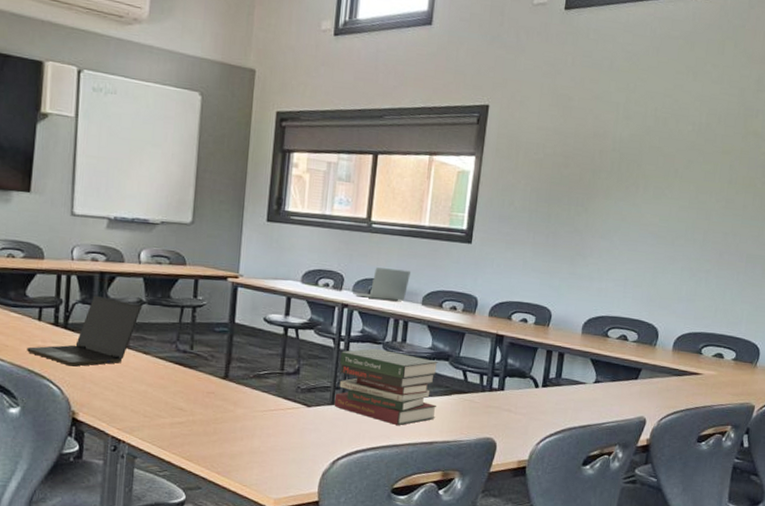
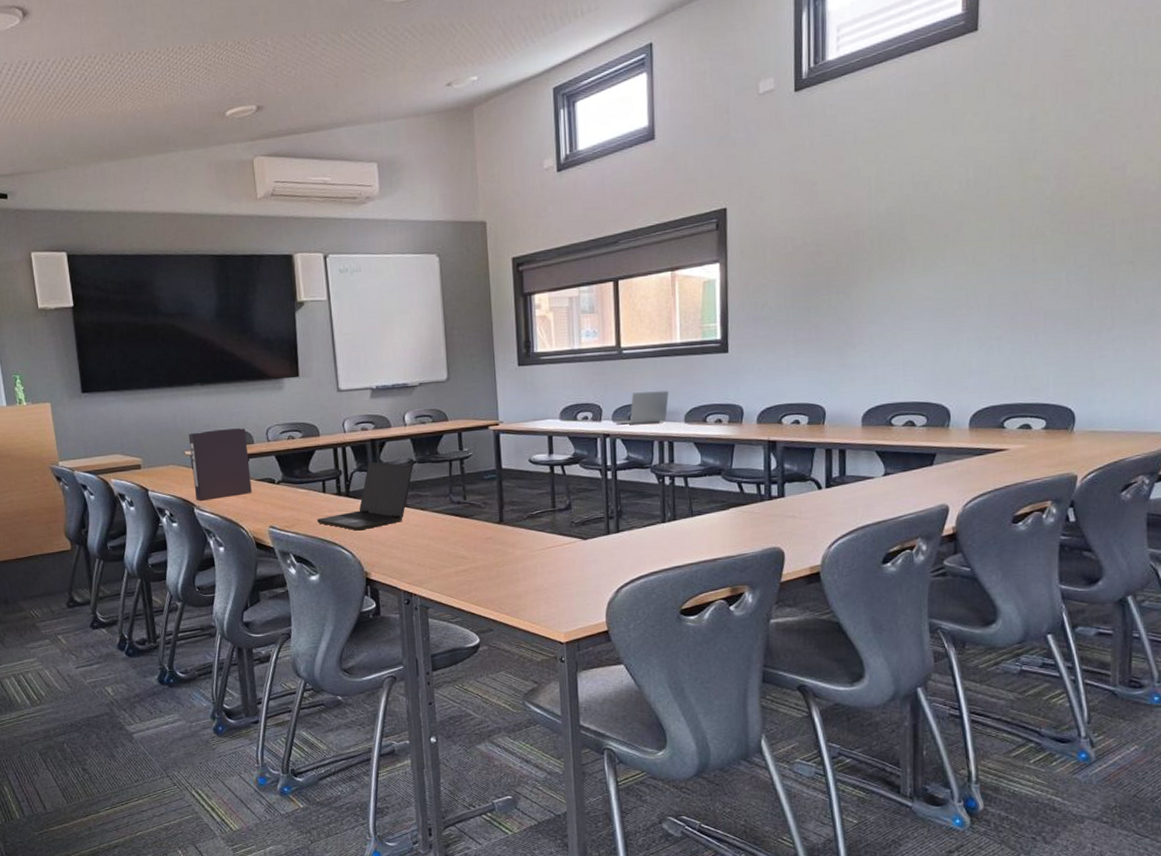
books: present [334,348,438,426] -> none [609,473,715,547]

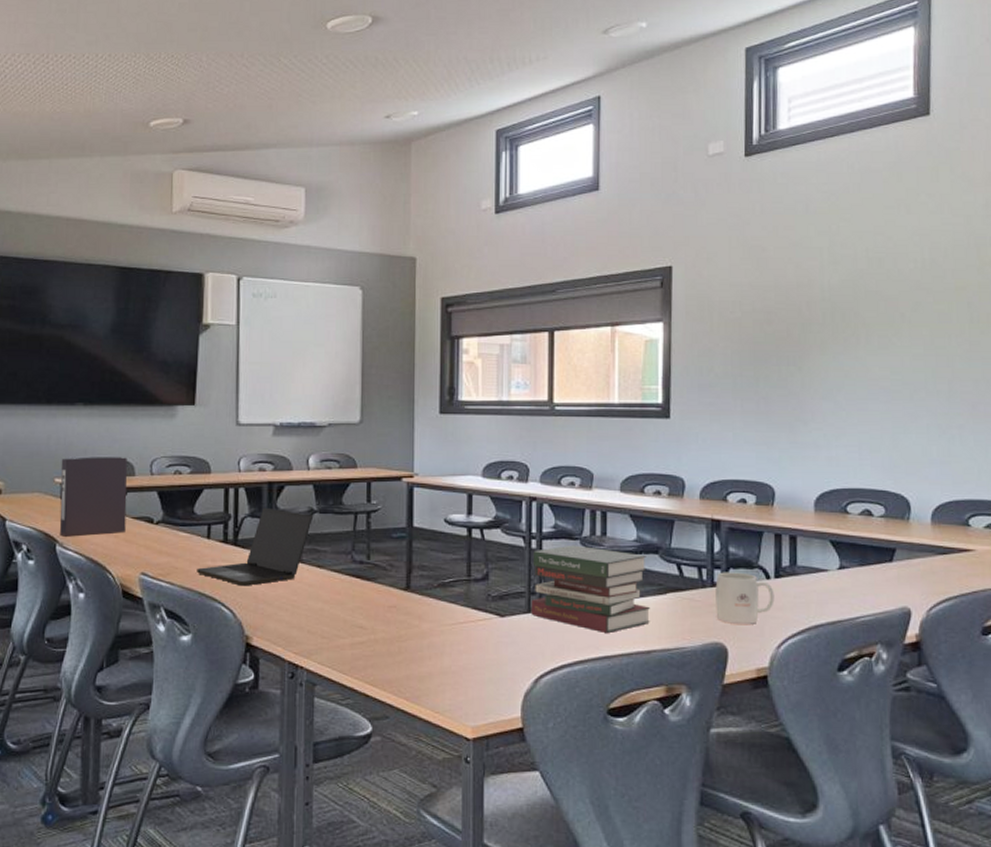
books: none [609,473,715,547] -> present [531,545,650,634]
laptop: present [613,390,669,425] -> none [540,454,603,489]
mug: none [772,485,826,531] -> present [715,572,775,626]

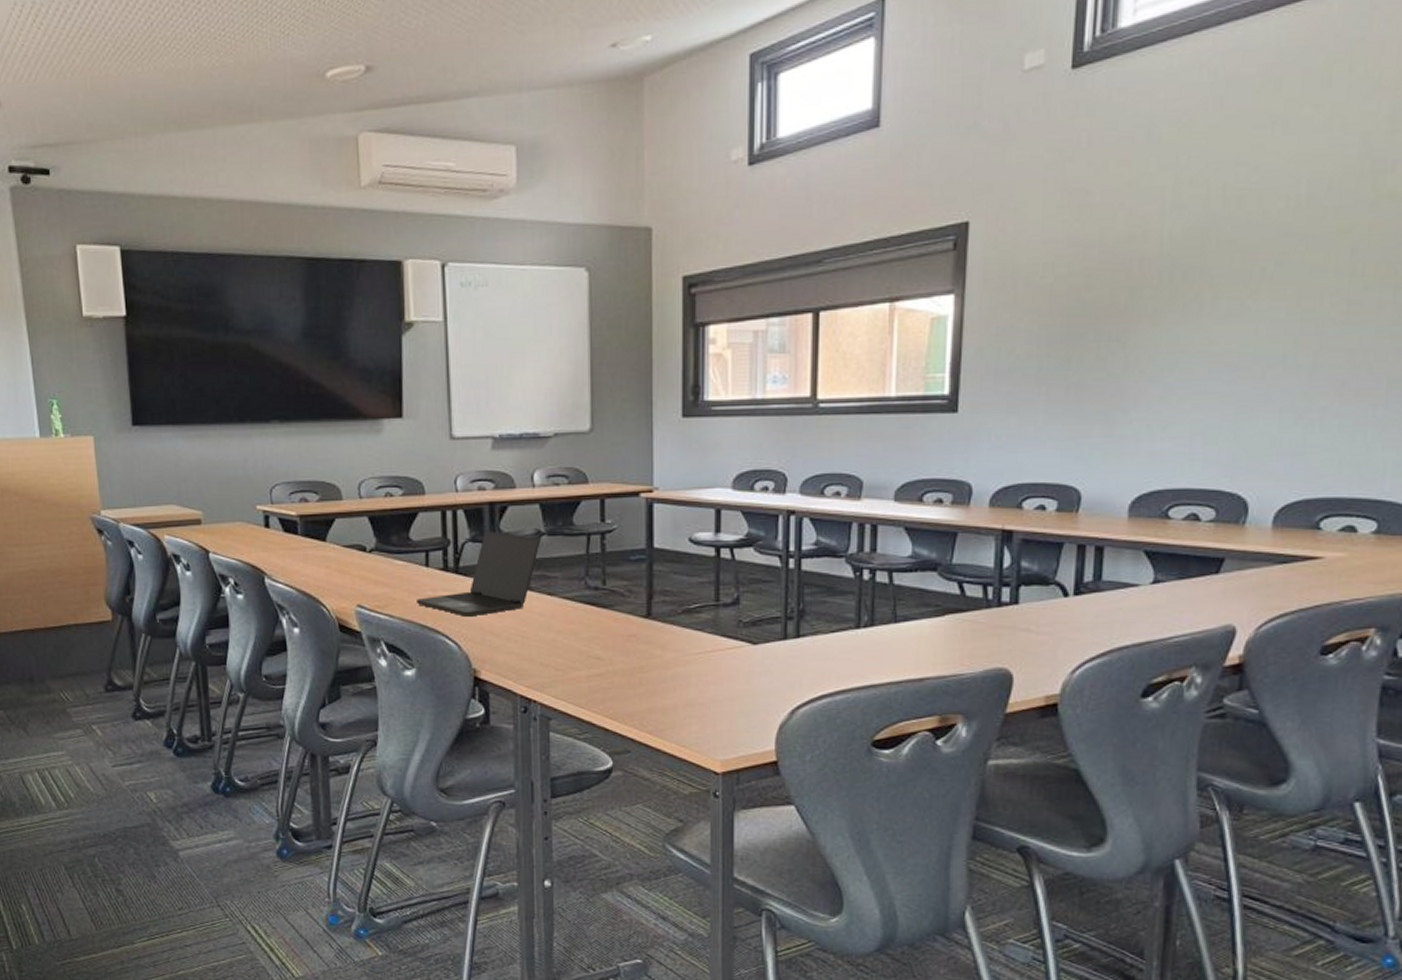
binder: present [59,457,127,538] -> none [261,479,337,570]
books: present [531,545,650,634] -> none [787,563,924,661]
mug: present [715,572,775,626] -> none [1001,589,1072,649]

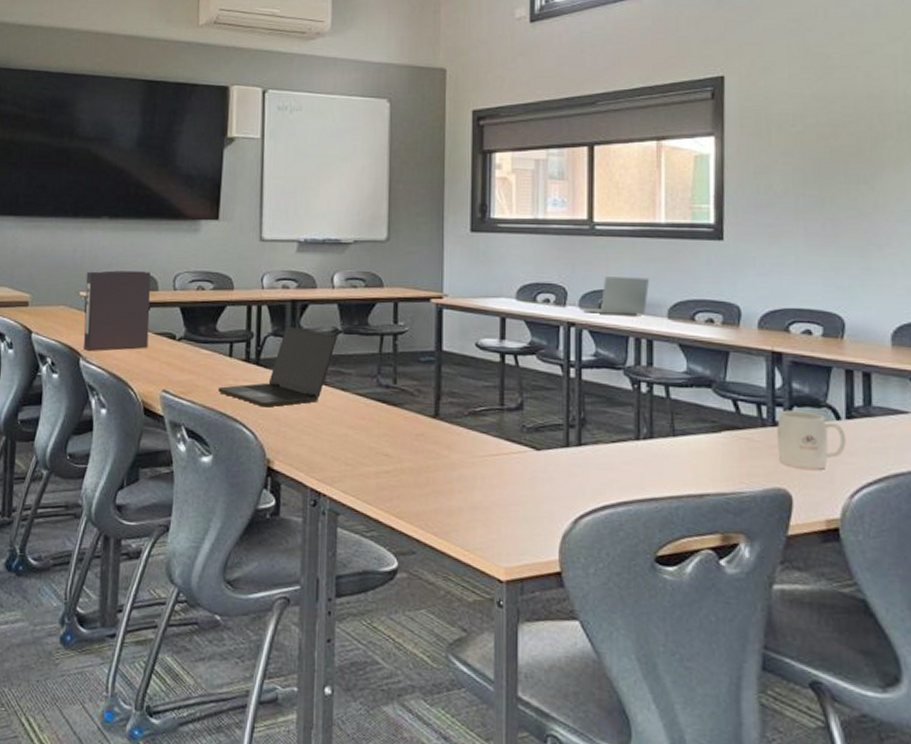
binder: none [261,479,337,570] -> present [83,271,151,352]
laptop: none [800,458,875,500] -> present [580,276,649,315]
mug: none [1001,589,1072,649] -> present [777,410,846,471]

